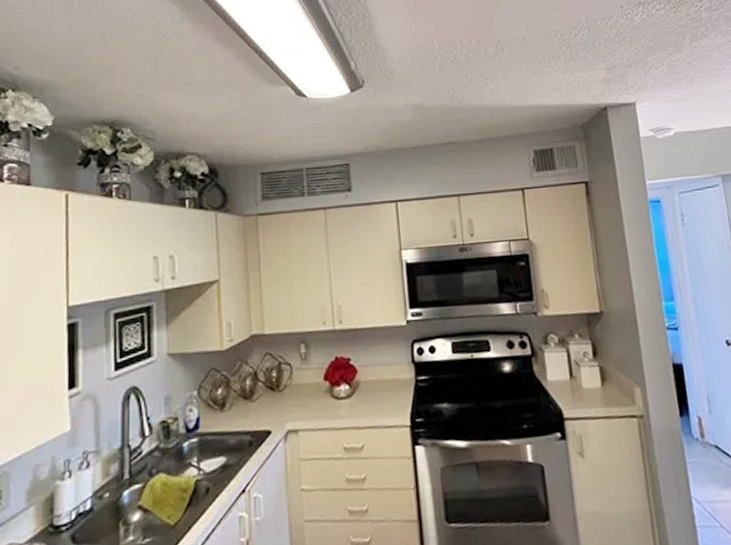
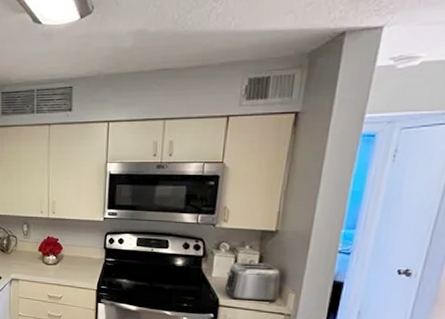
toaster: none [562,353,626,409] -> present [224,262,281,302]

